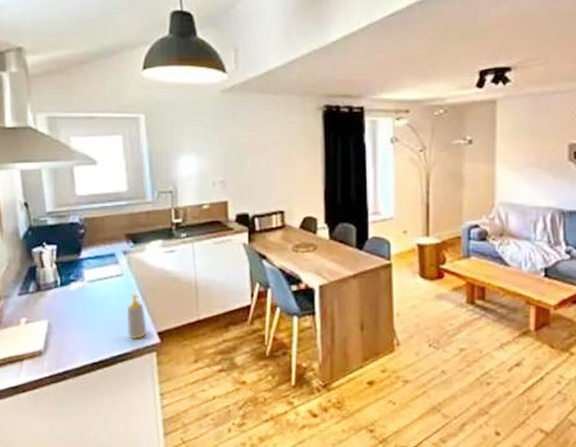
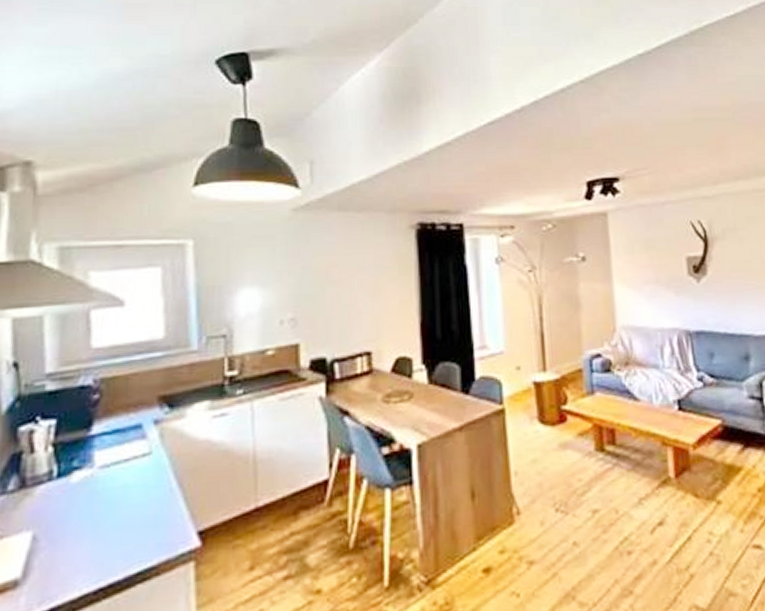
soap bottle: present [126,293,147,340] -> none [153,478,182,547]

